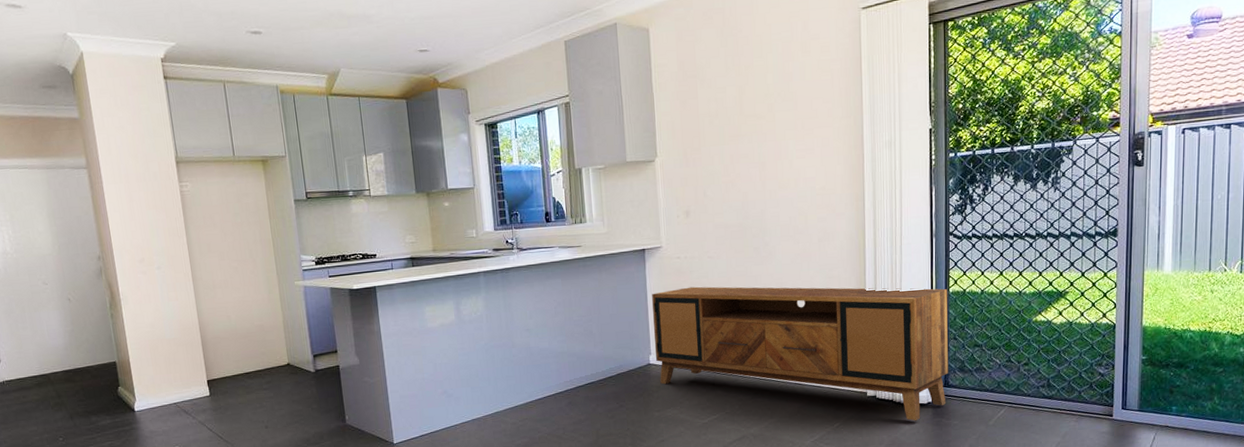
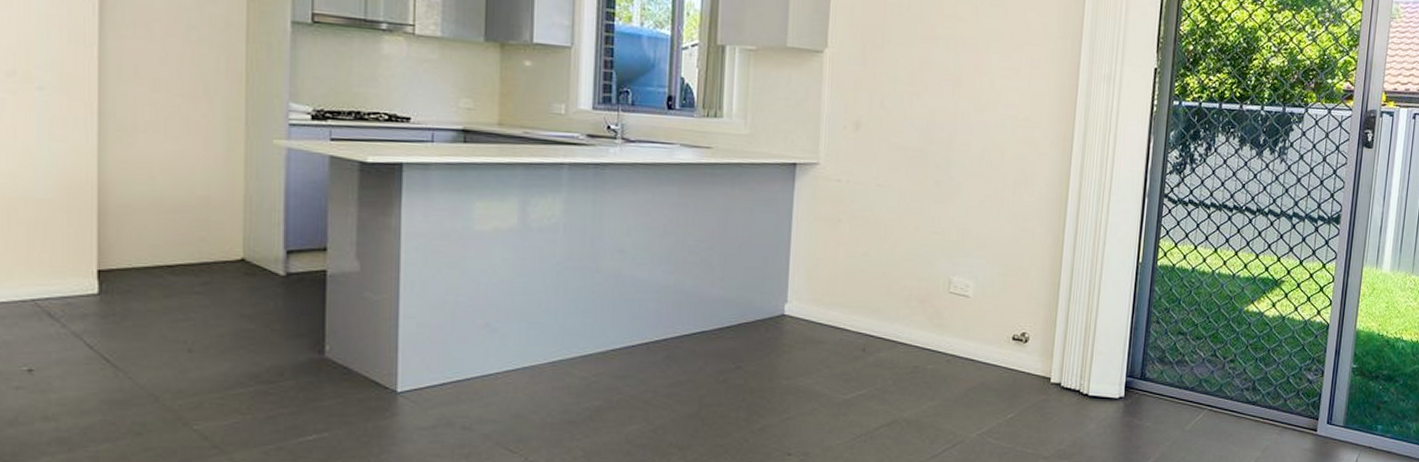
tv stand: present [652,286,948,421] -> none [793,220,1155,418]

